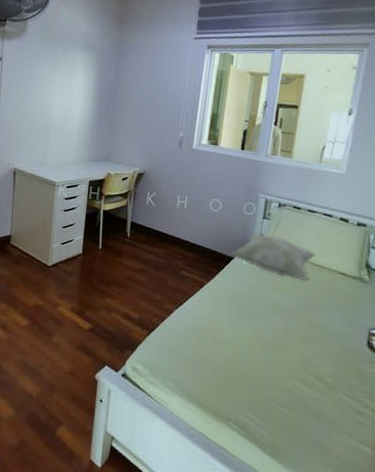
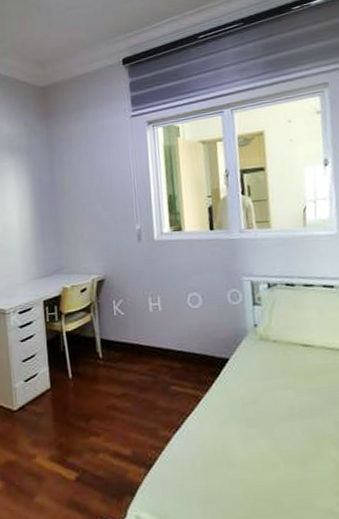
decorative pillow: present [231,233,316,281] -> none [225,322,326,372]

